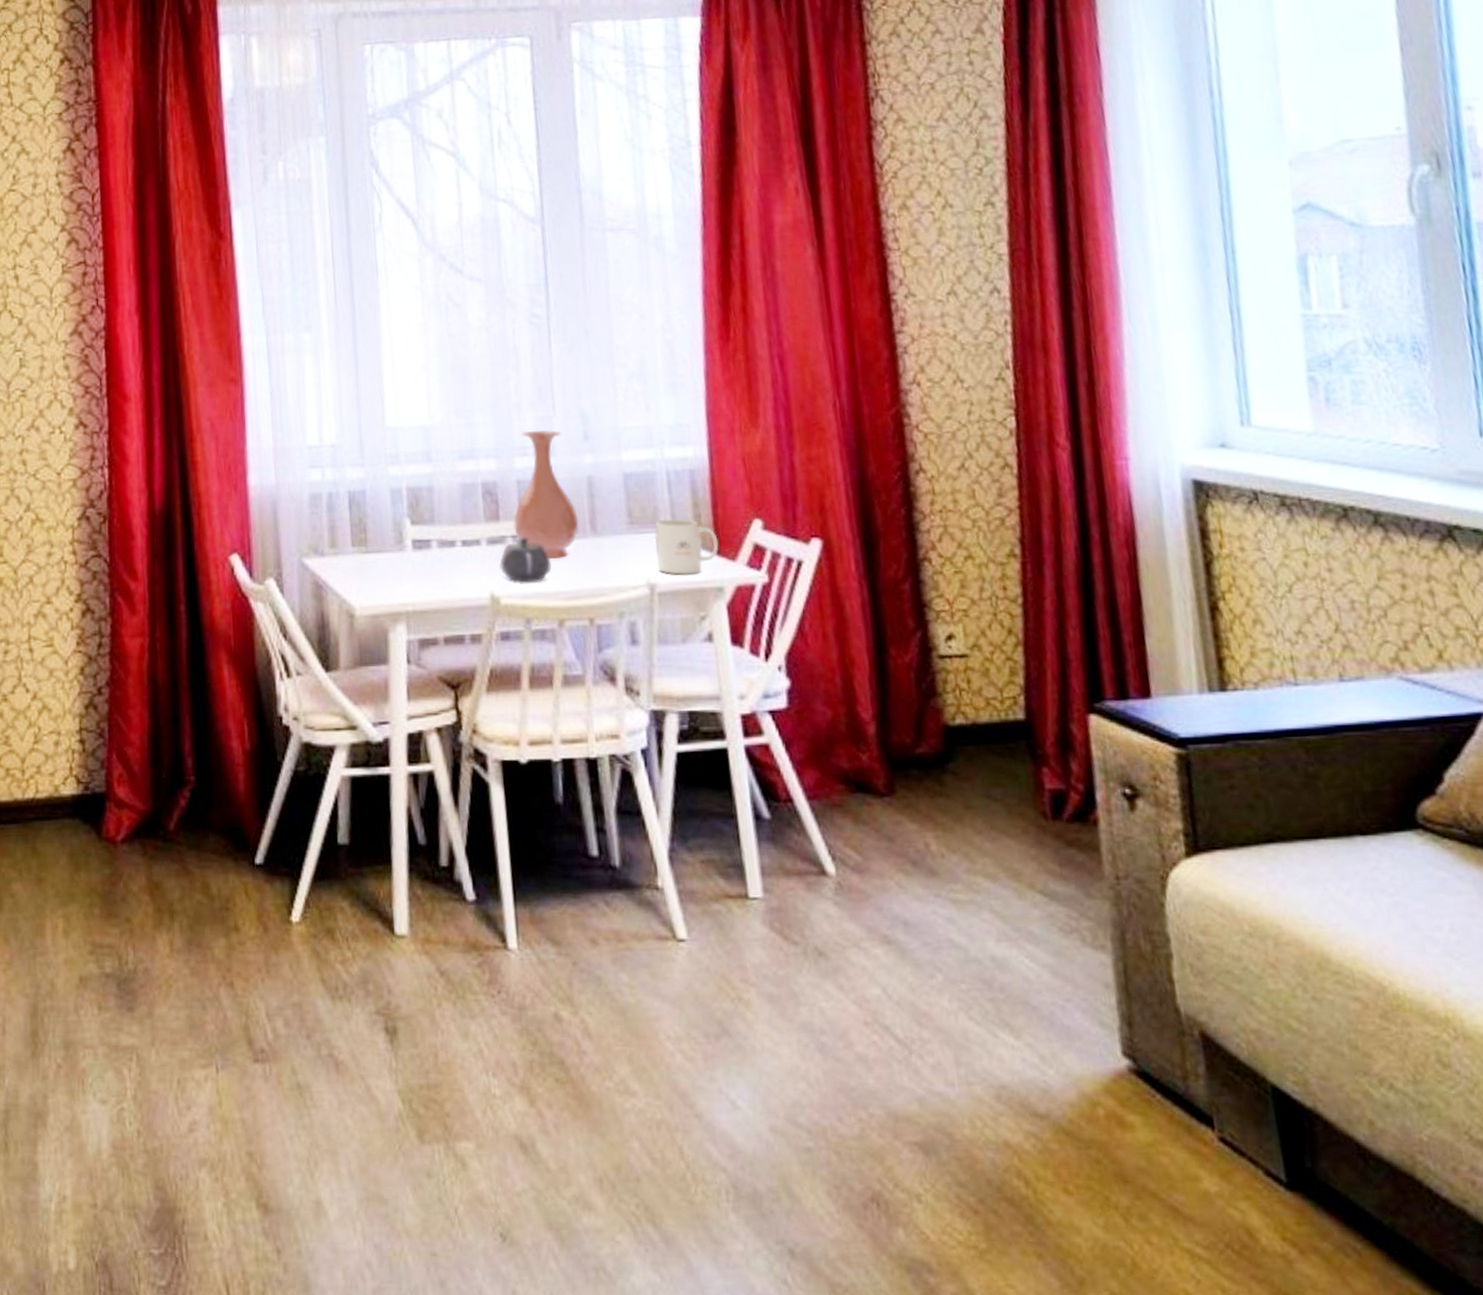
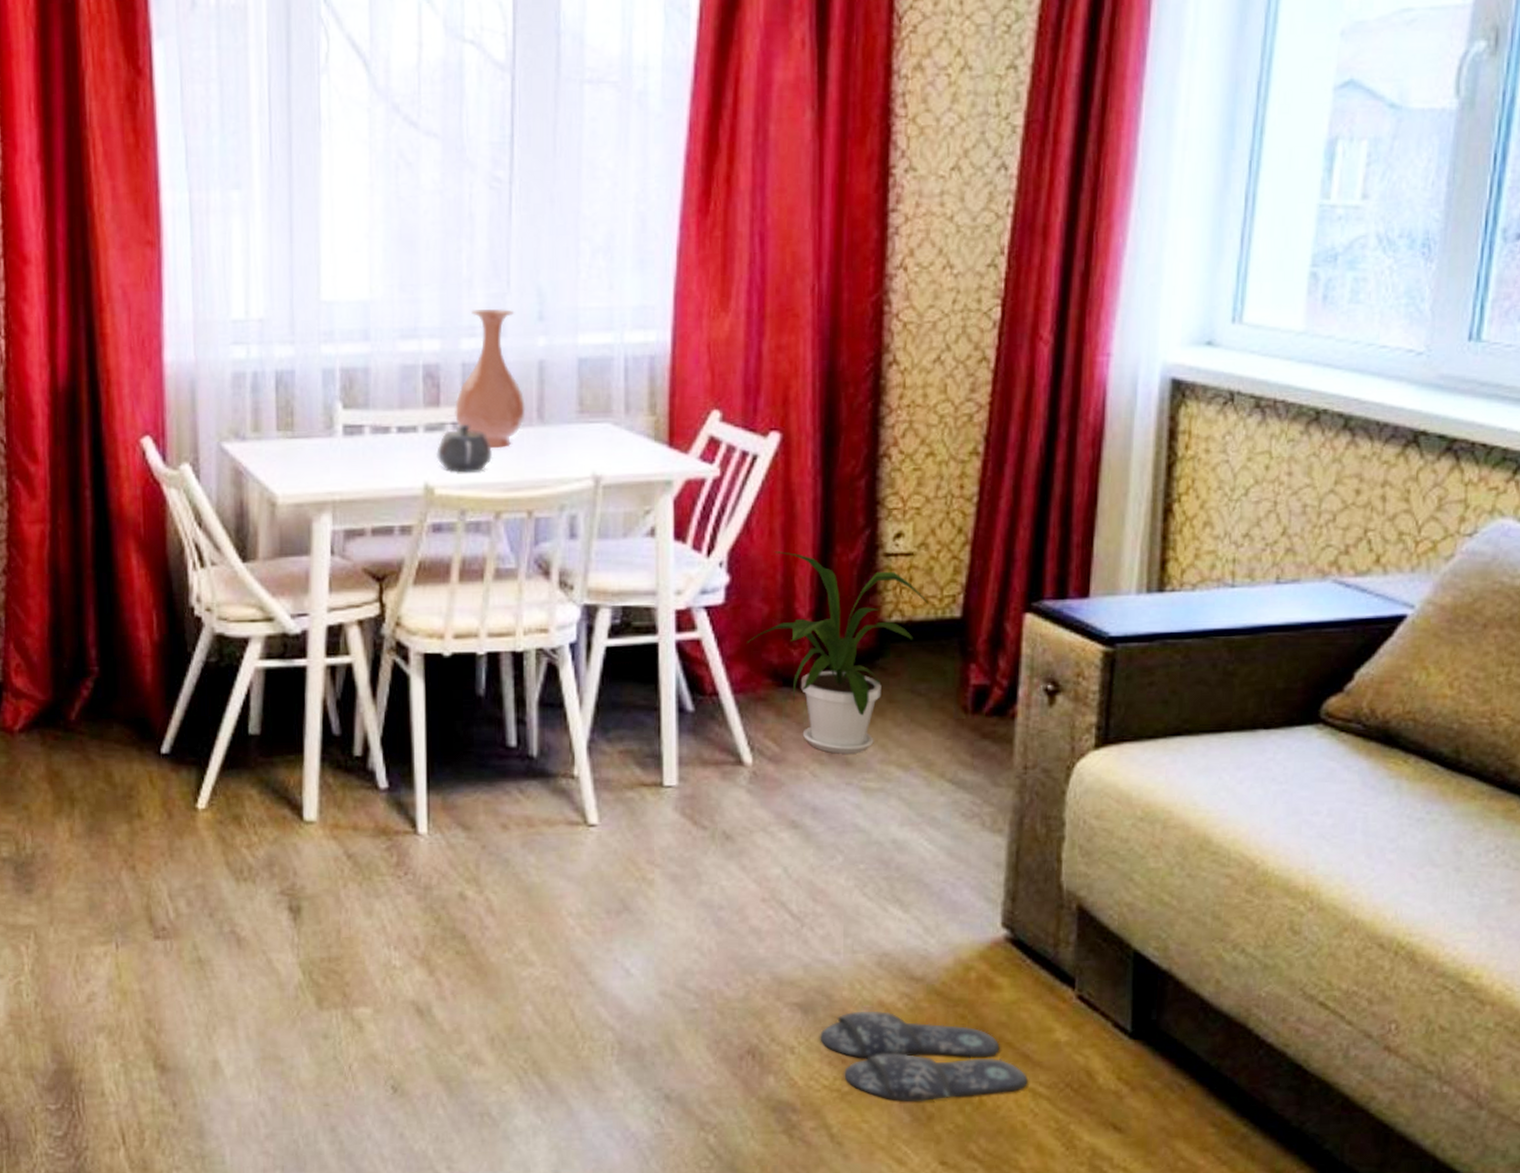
mug: present [654,518,719,575] -> none [604,408,672,467]
house plant: none [815,654,990,863] -> present [747,551,929,754]
slippers: none [946,1152,1182,1262] -> present [820,1011,1028,1101]

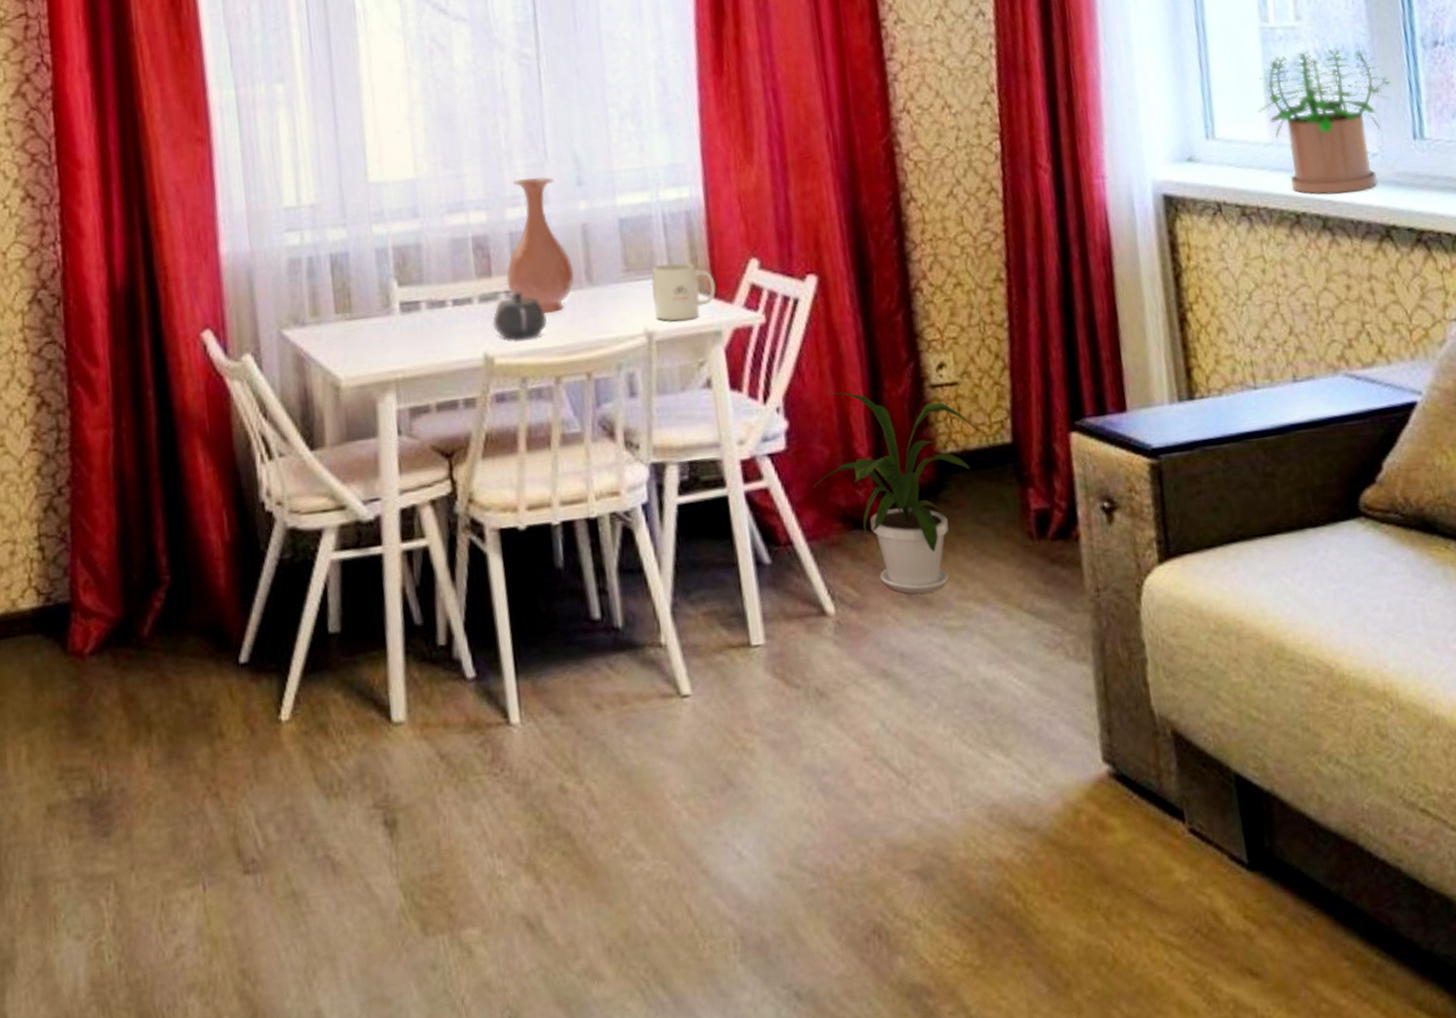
mug: none [604,408,672,467] -> present [651,263,716,321]
slippers: present [820,1011,1028,1101] -> none [943,869,1157,970]
potted plant: none [1296,234,1456,392] -> present [1257,49,1391,195]

